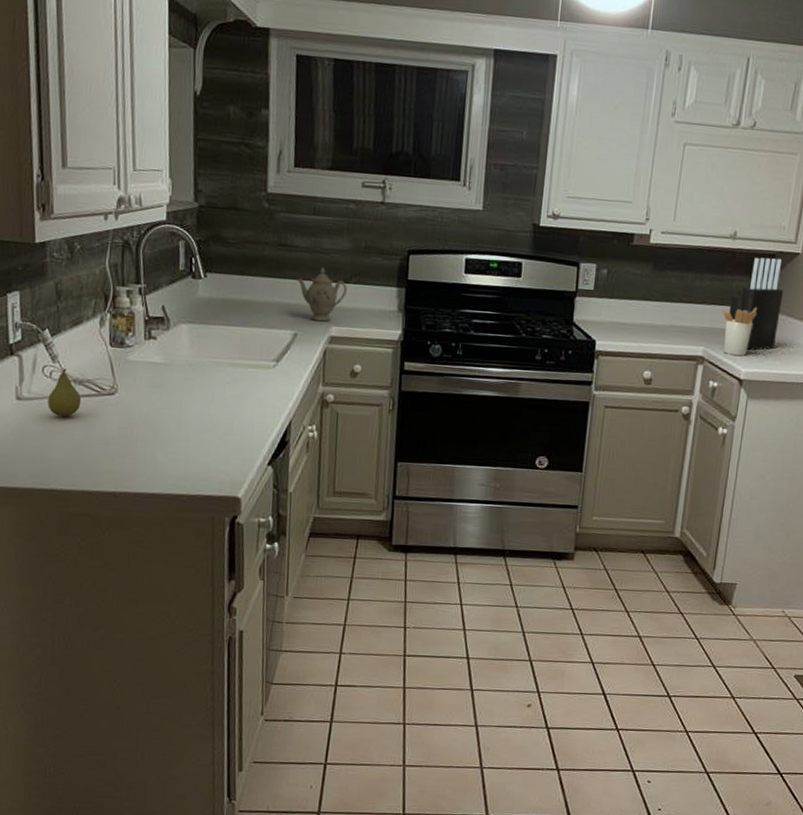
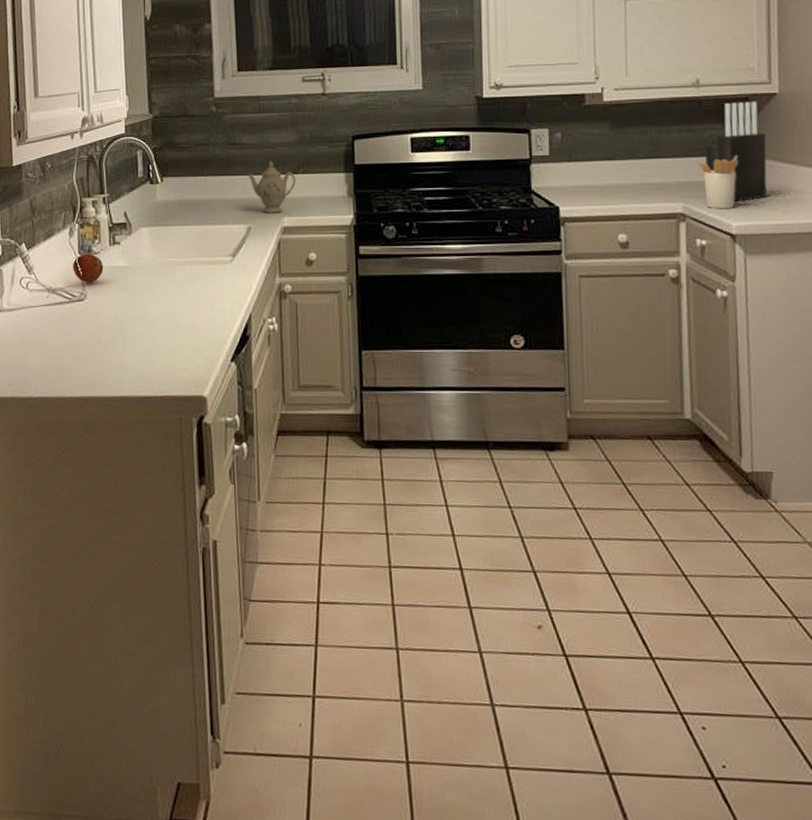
fruit: present [48,368,82,417] -> none [25,279,55,325]
fruit: none [103,345,138,377] -> present [73,253,104,283]

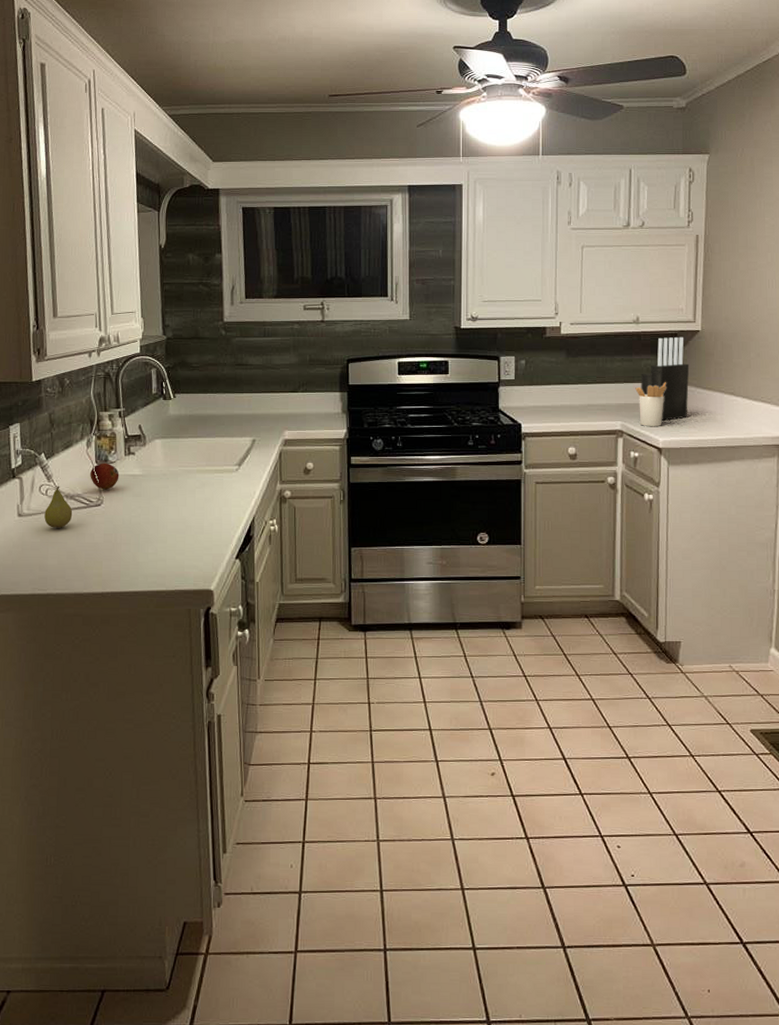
fruit: none [25,279,55,325] -> present [44,486,73,528]
teapot: present [247,160,296,213] -> none [252,380,296,427]

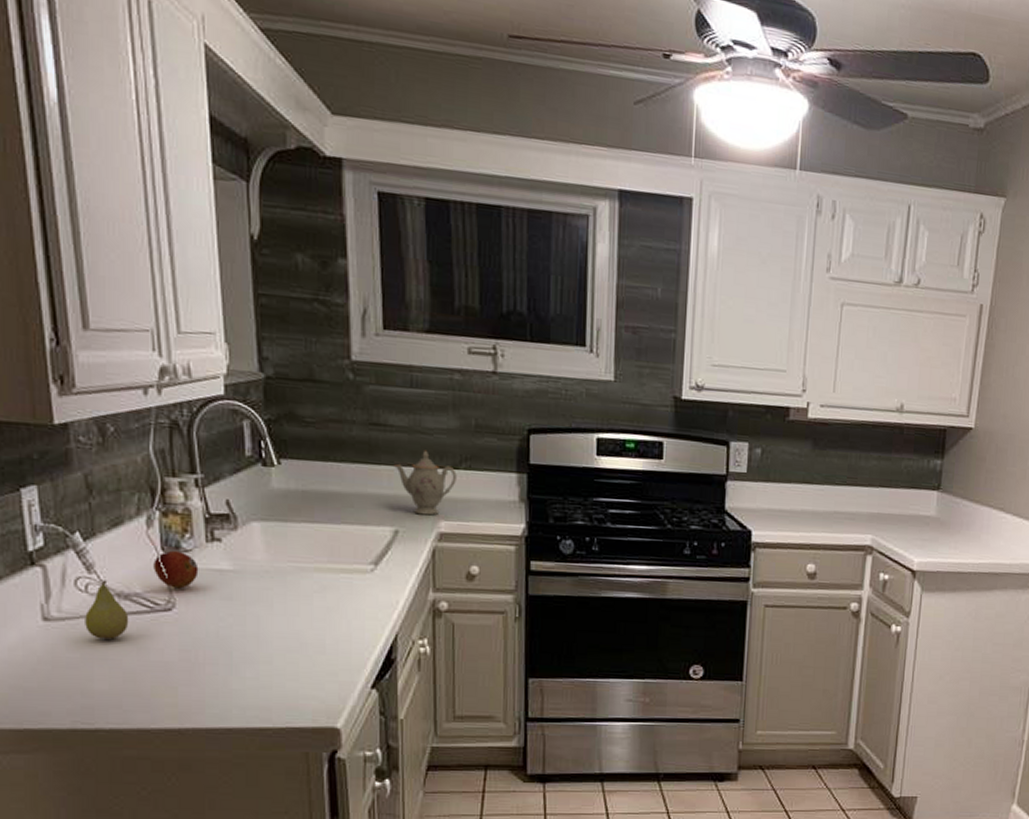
teapot: none [252,380,296,427] -> present [394,450,457,516]
utensil holder: present [635,382,667,426] -> none [892,490,929,544]
knife block: present [641,336,690,421] -> none [898,433,957,538]

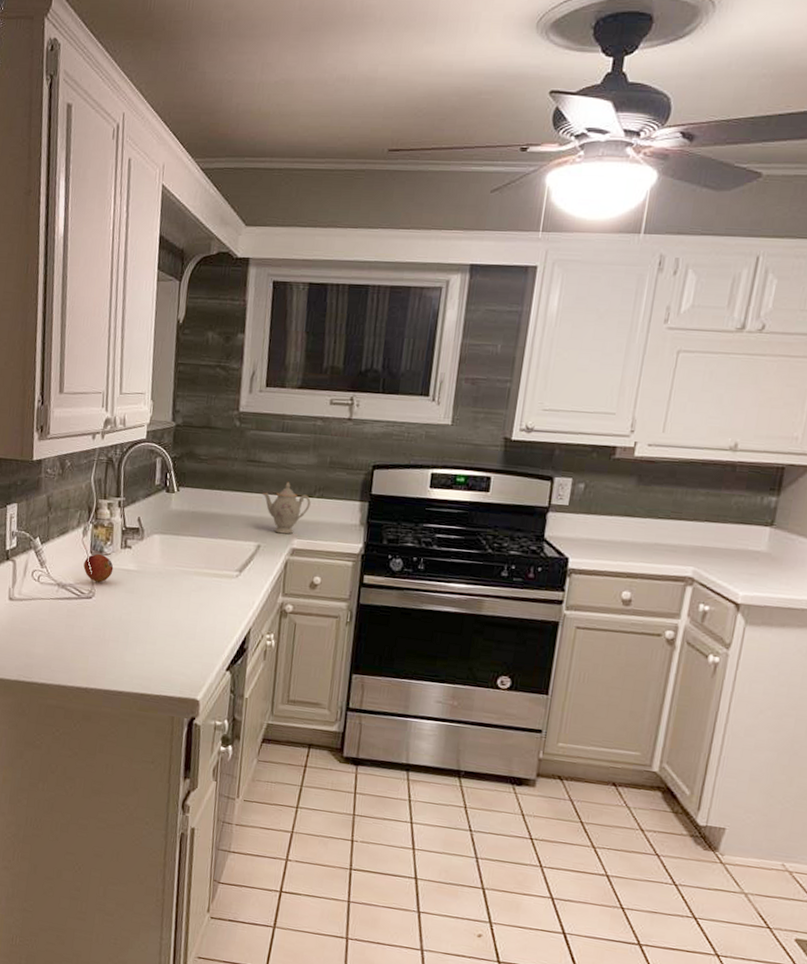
fruit: present [85,580,129,640] -> none [34,573,63,617]

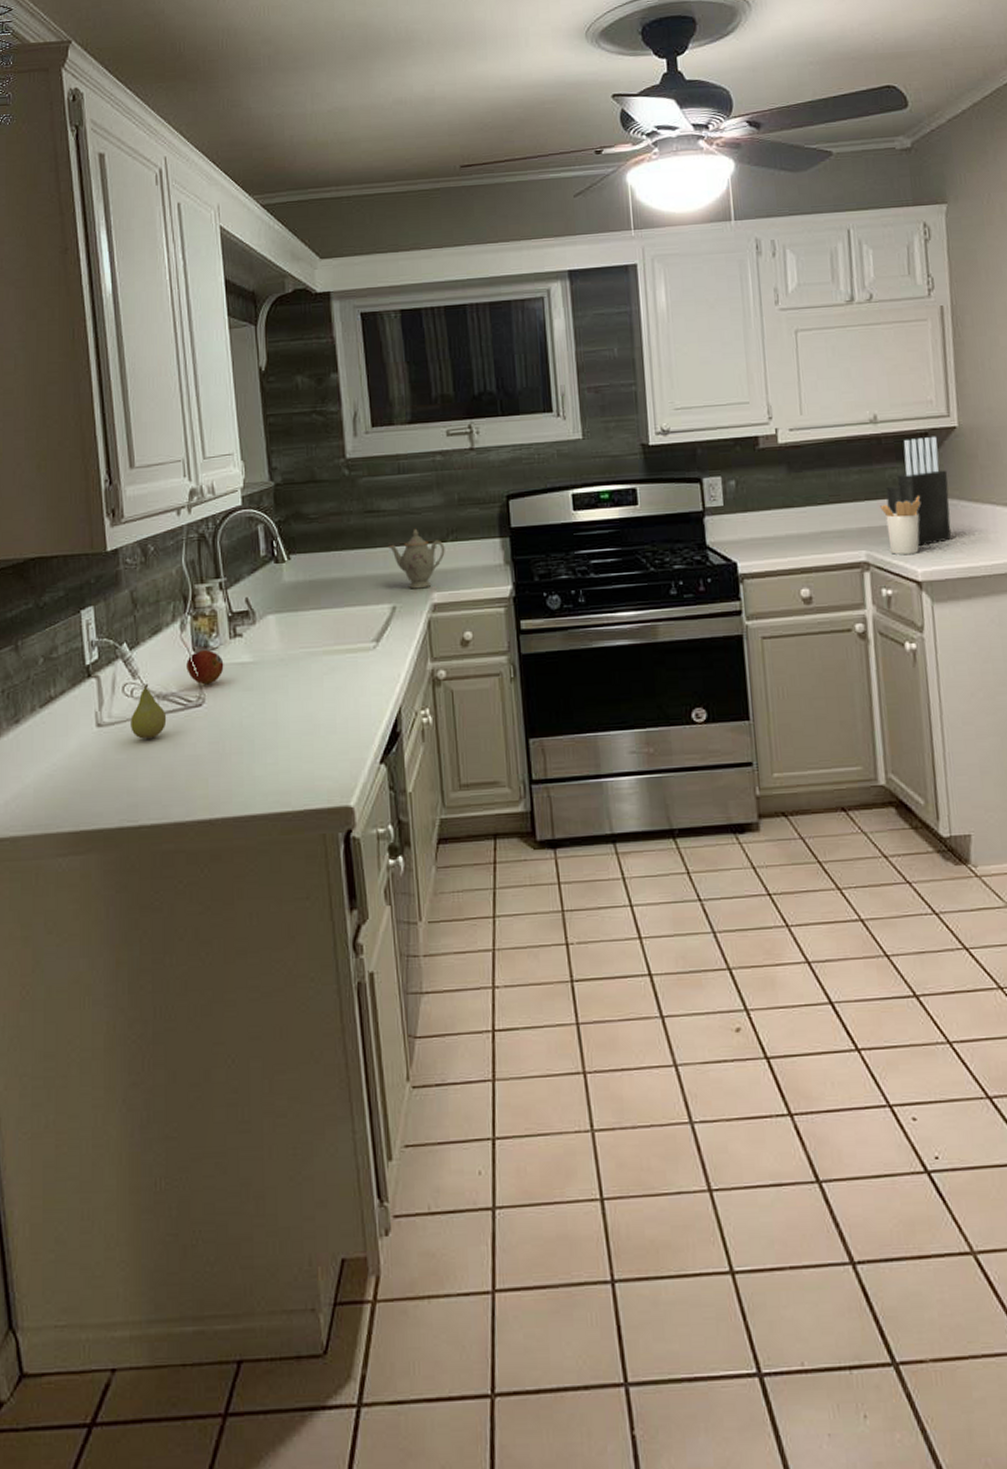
fruit: none [34,573,63,617] -> present [130,683,167,739]
utensil holder: none [716,525,760,578] -> present [880,496,921,555]
knife block: none [726,471,795,572] -> present [886,436,951,546]

